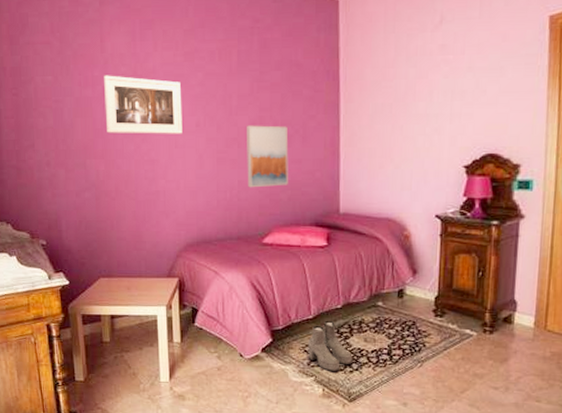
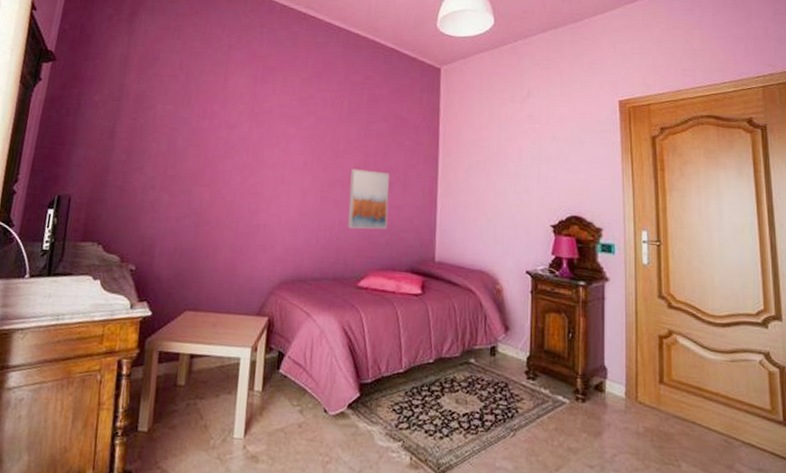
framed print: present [104,75,182,134] -> none [217,110,294,171]
boots: present [308,320,353,371] -> none [396,375,443,436]

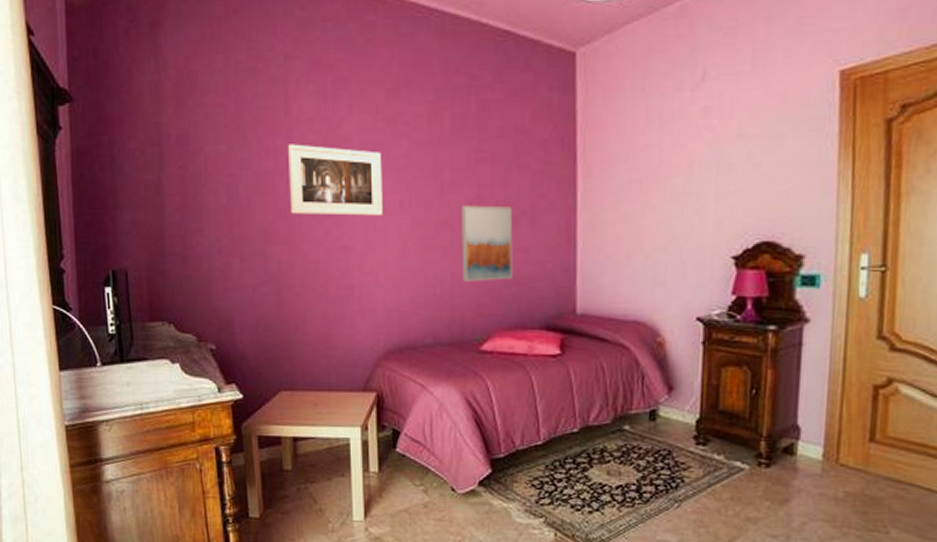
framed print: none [217,110,294,171] -> present [288,144,383,216]

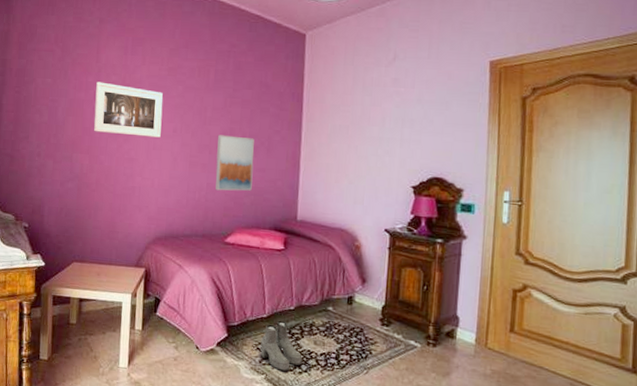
boots: none [536,447,592,511] -> present [260,320,302,371]

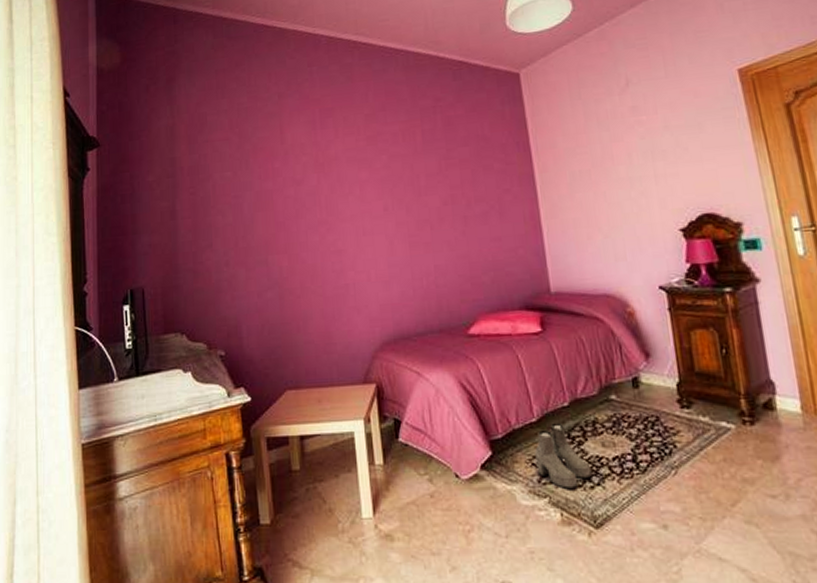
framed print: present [94,82,163,138] -> none [285,165,370,226]
wall art: present [215,135,254,191] -> none [437,202,490,273]

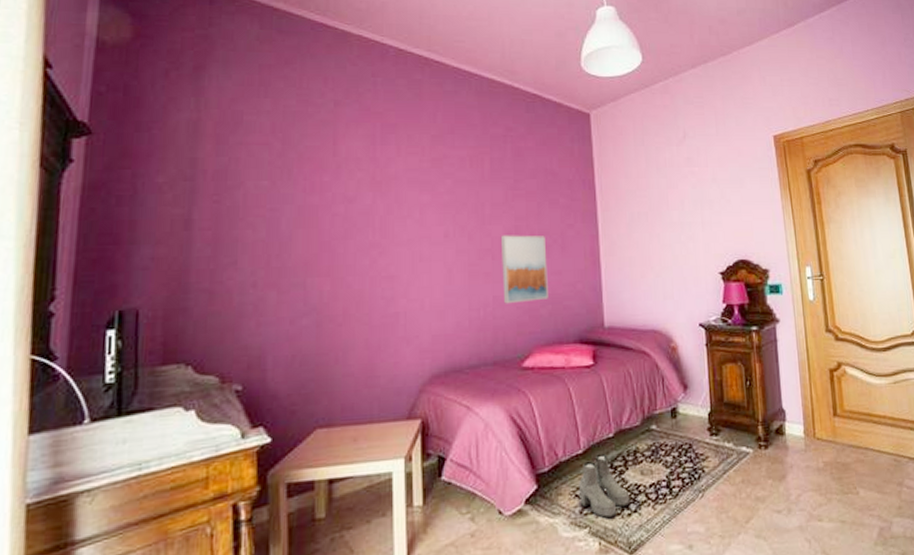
wall art: none [437,202,490,273] -> present [500,235,548,304]

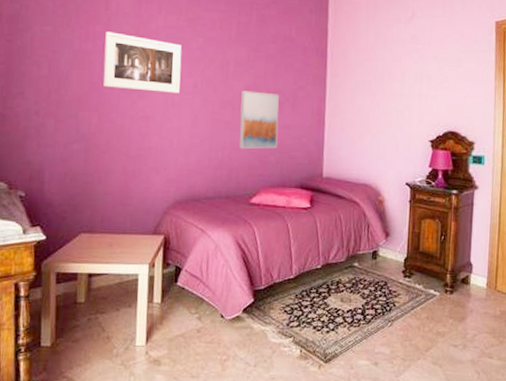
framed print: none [334,181,428,247] -> present [103,31,182,94]
boots: present [579,453,630,518] -> none [288,280,330,332]

